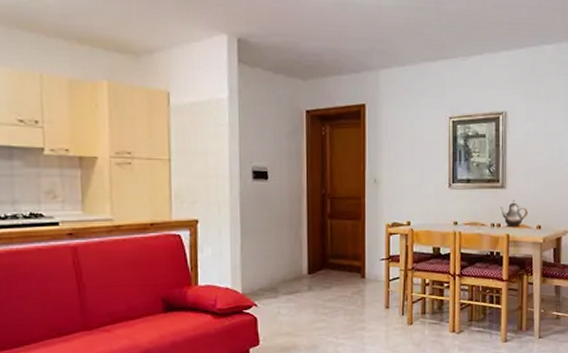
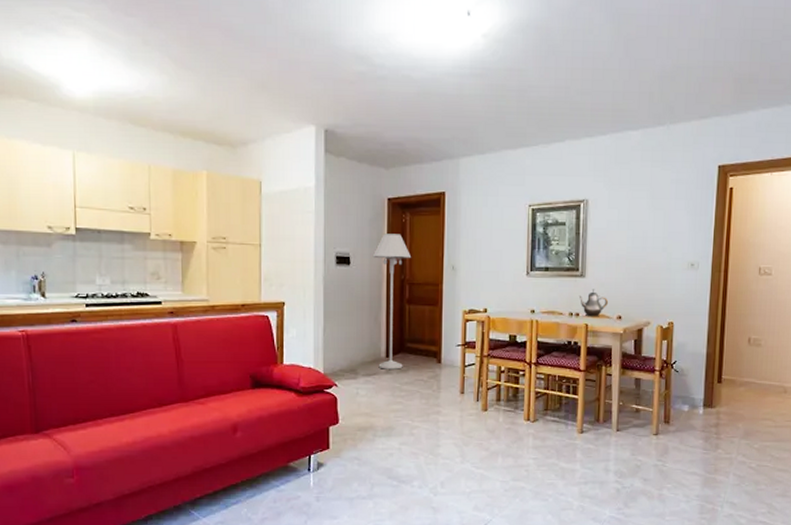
floor lamp: none [291,147,333,287] -> present [372,233,412,369]

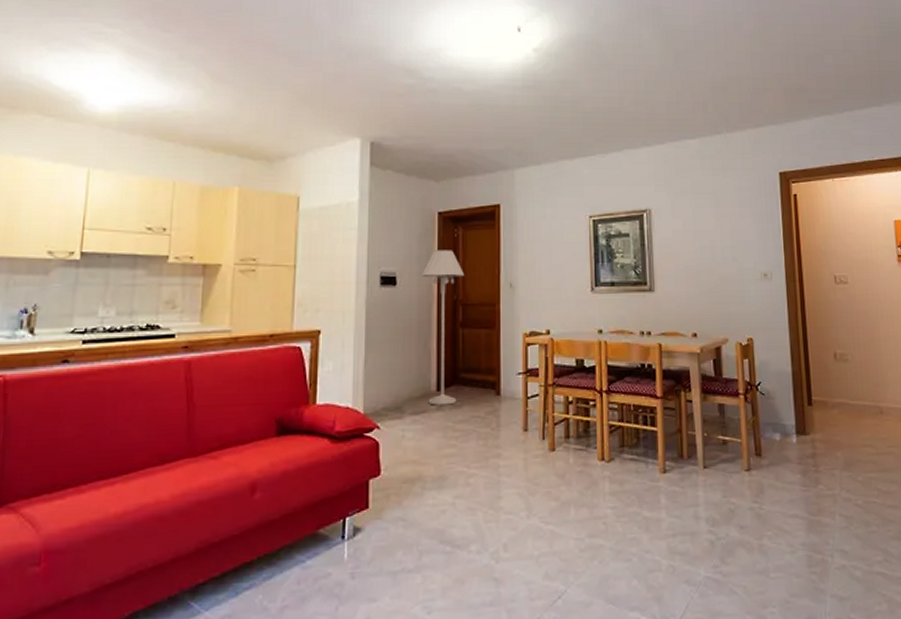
teapot: present [580,289,609,317] -> none [650,304,682,336]

